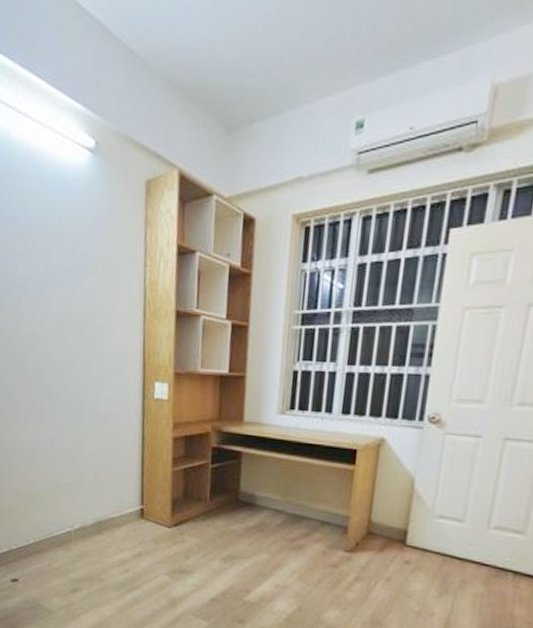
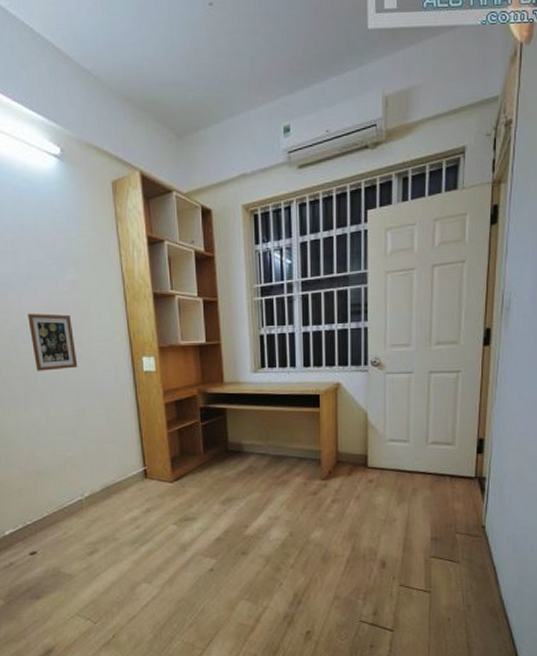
picture frame: none [39,321,85,387] -> present [28,313,78,371]

